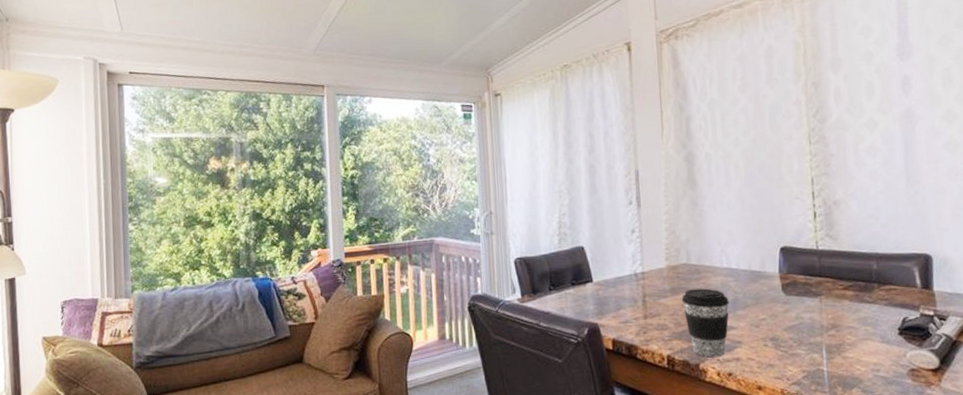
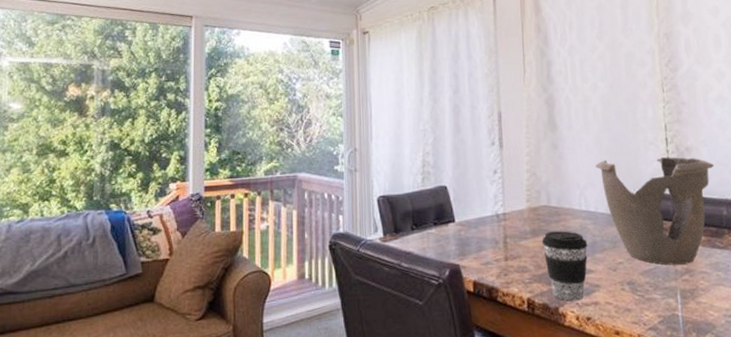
decorative bowl: none [737,211,865,321] -> present [595,157,715,265]

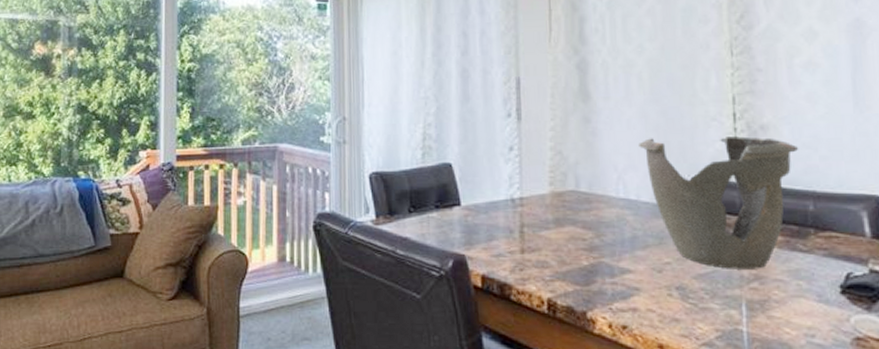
coffee cup: present [542,231,588,301] -> none [568,222,626,305]

